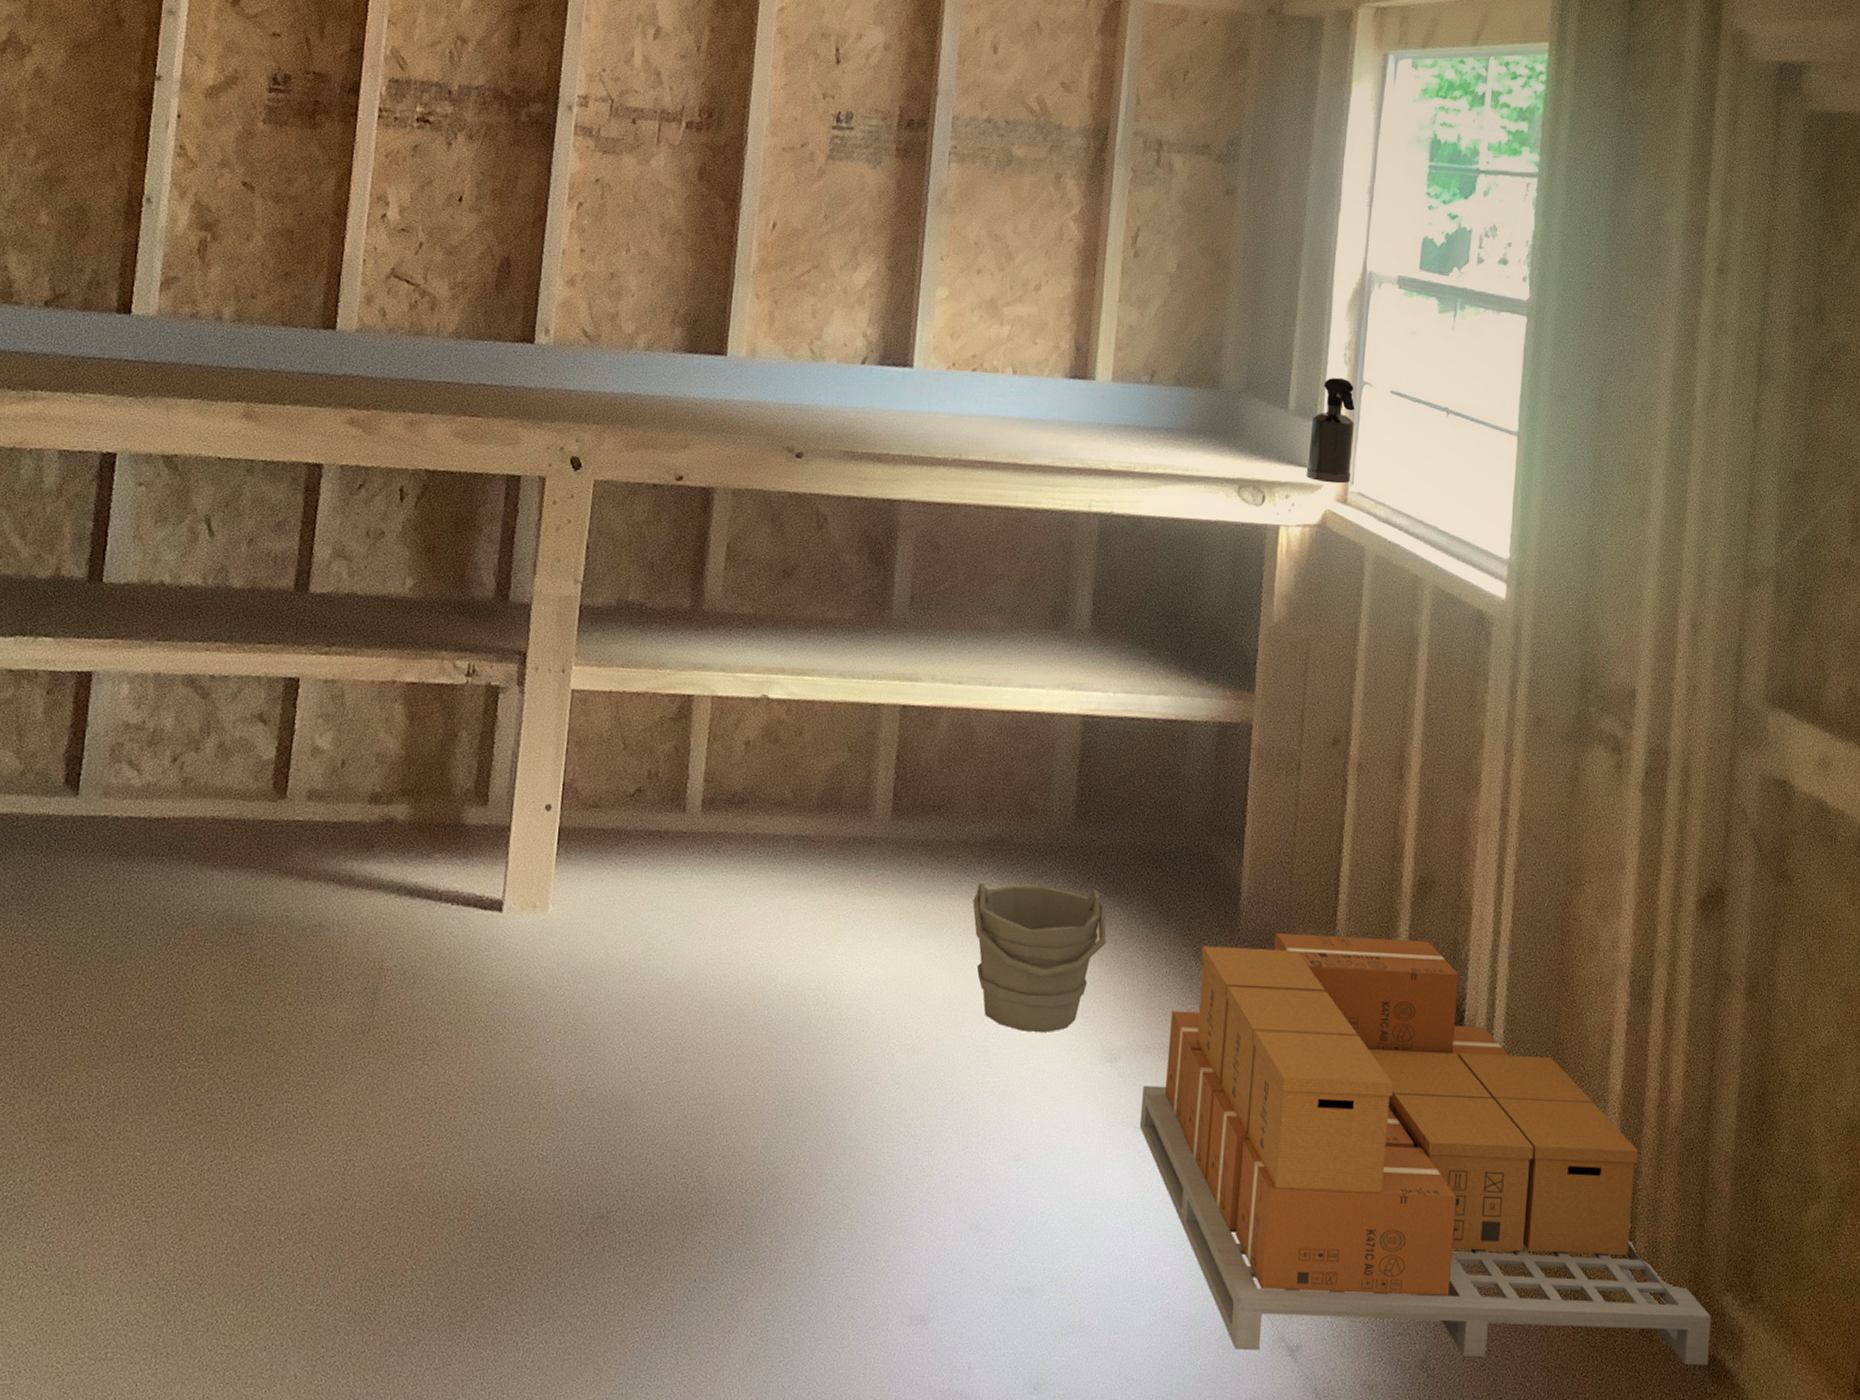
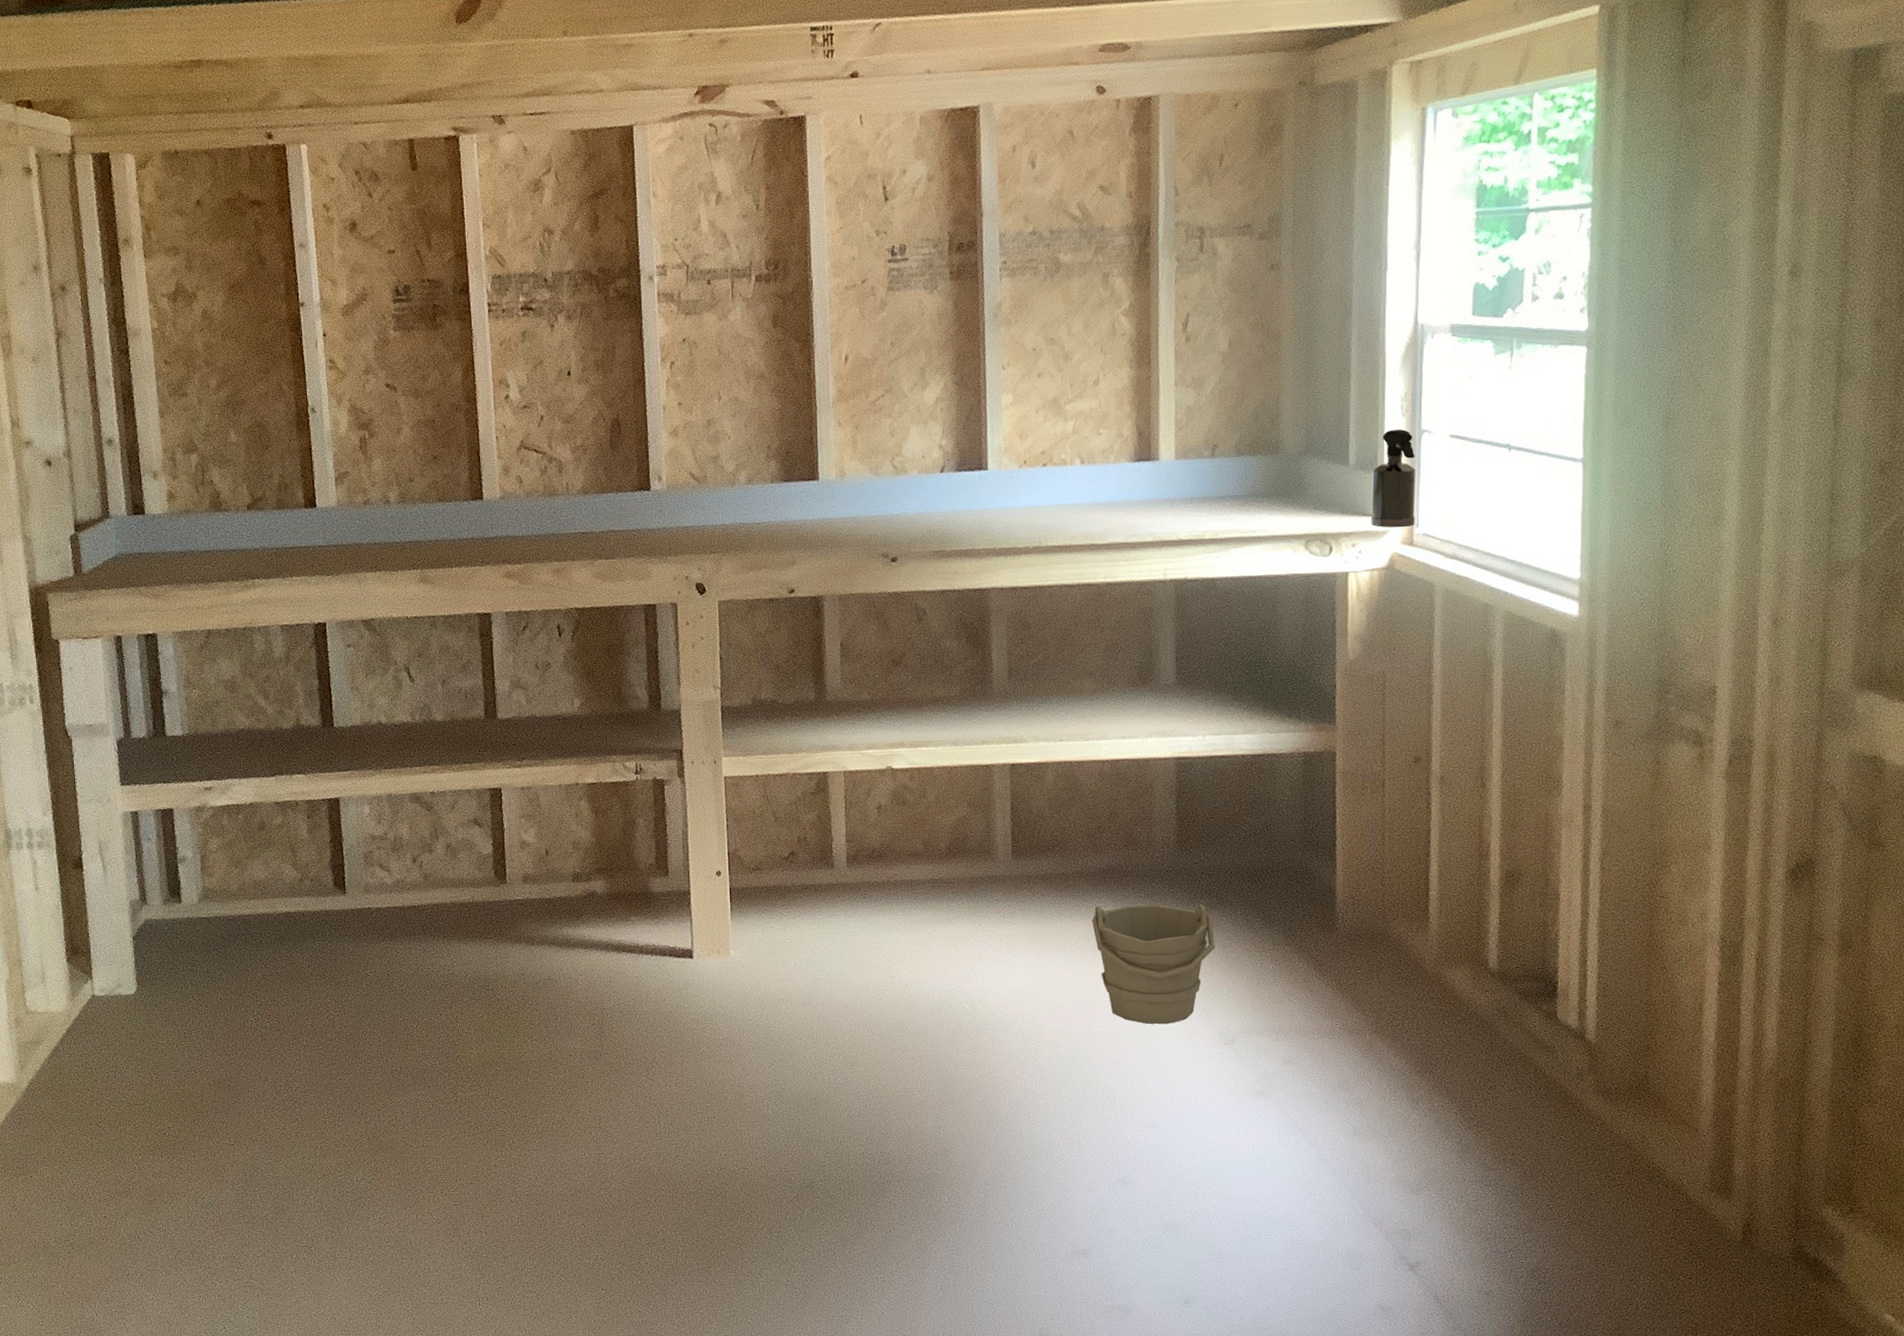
cardboard boxes: present [1139,932,1712,1366] -> none [1259,926,1812,1267]

